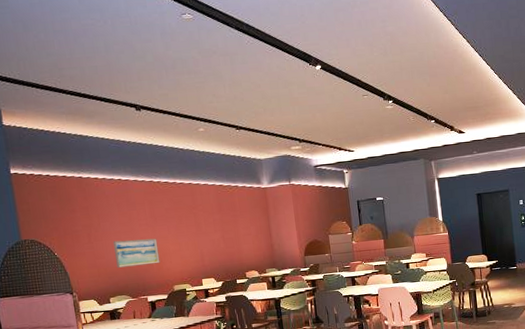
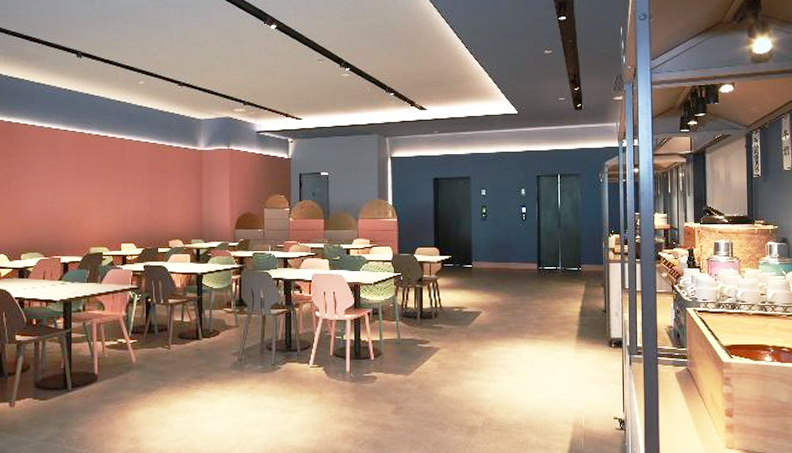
wall art: present [112,238,160,268] -> none [33,193,80,222]

